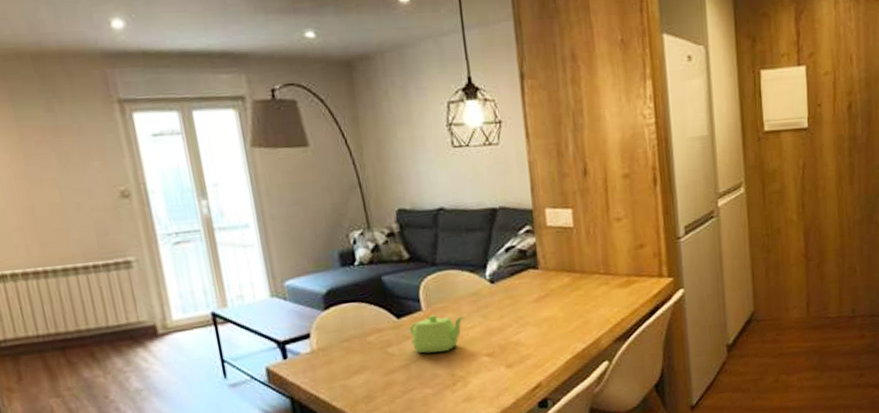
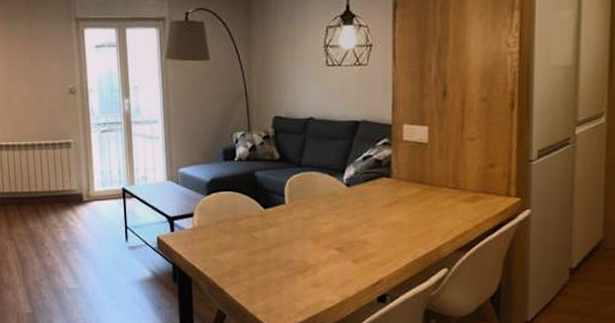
teapot: present [409,315,464,353] -> none [273,209,320,241]

